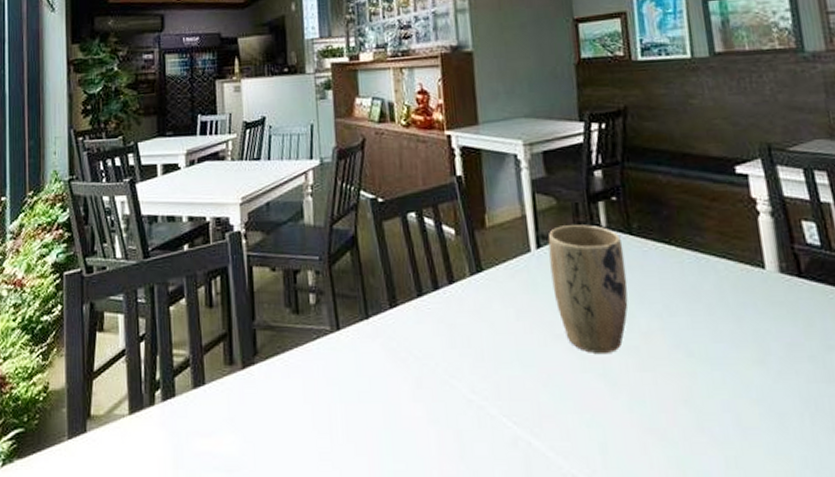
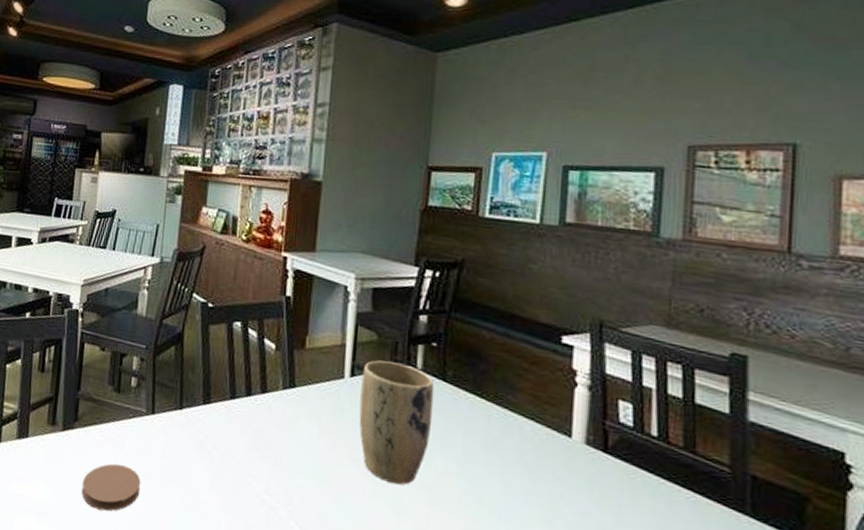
coaster: none [272,394,338,450] -> present [81,463,141,511]

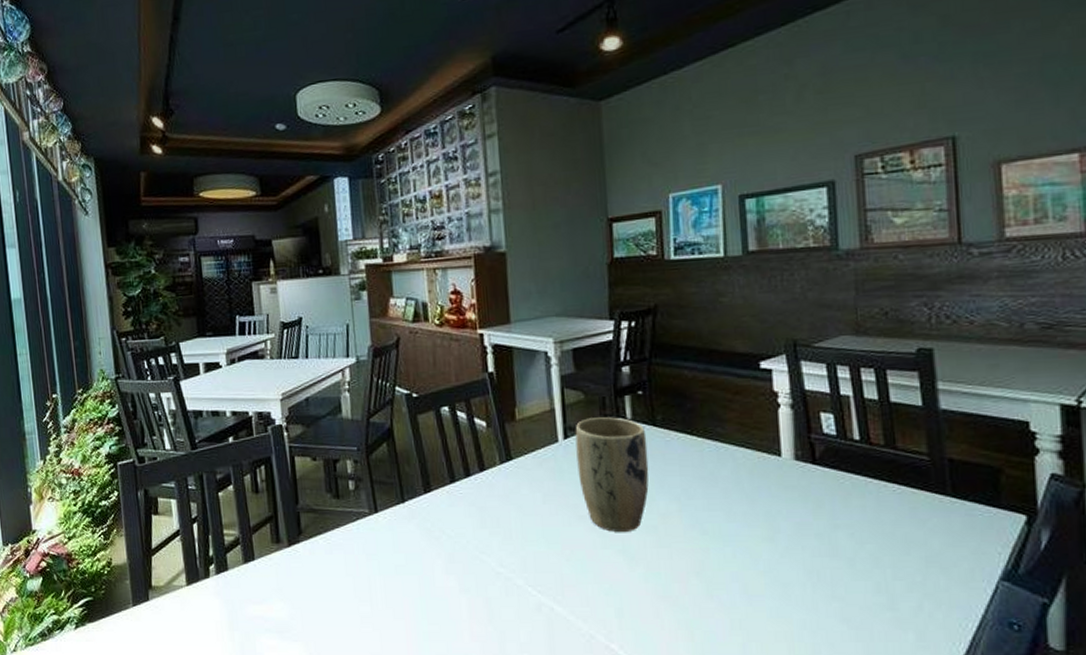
coaster: present [81,463,141,511] -> none [317,568,377,615]

